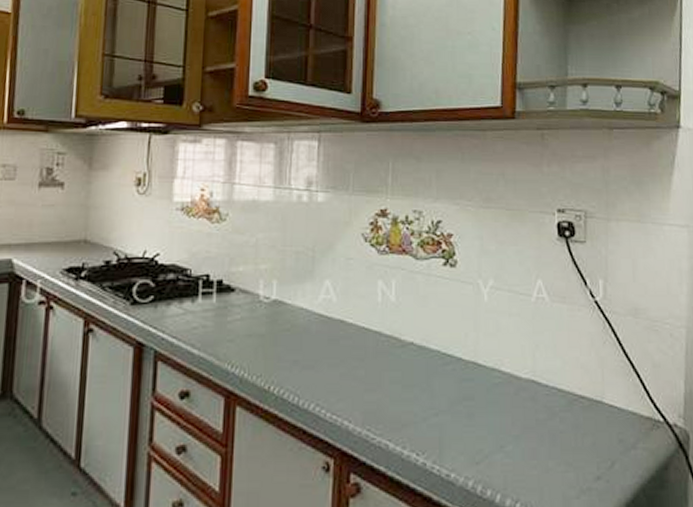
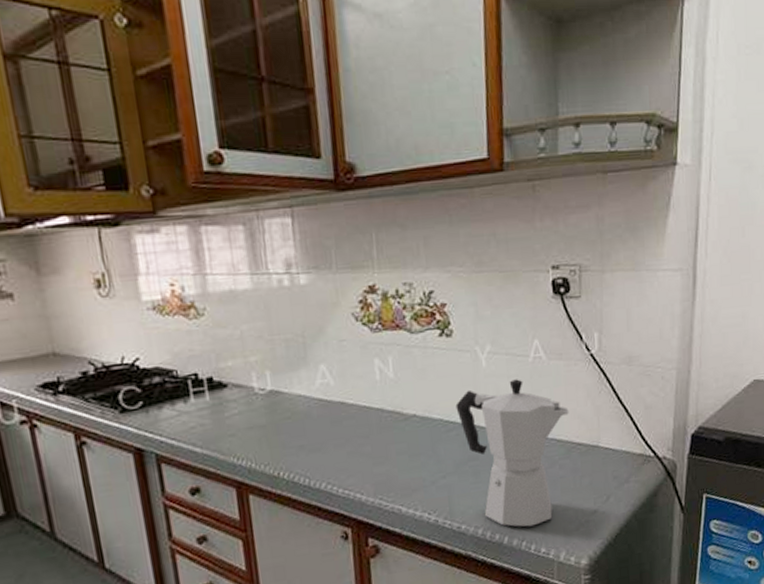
moka pot: none [454,318,571,486] -> present [455,379,569,528]

